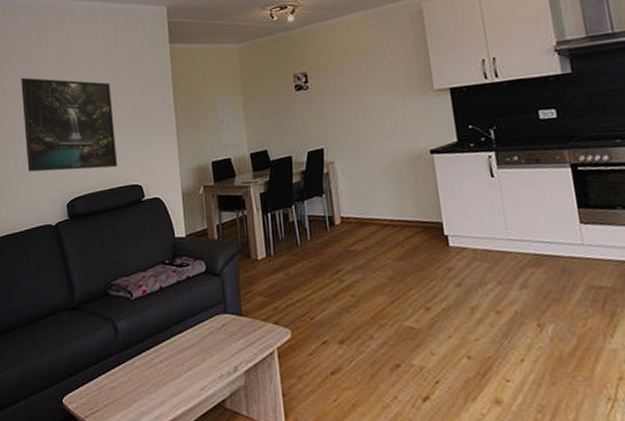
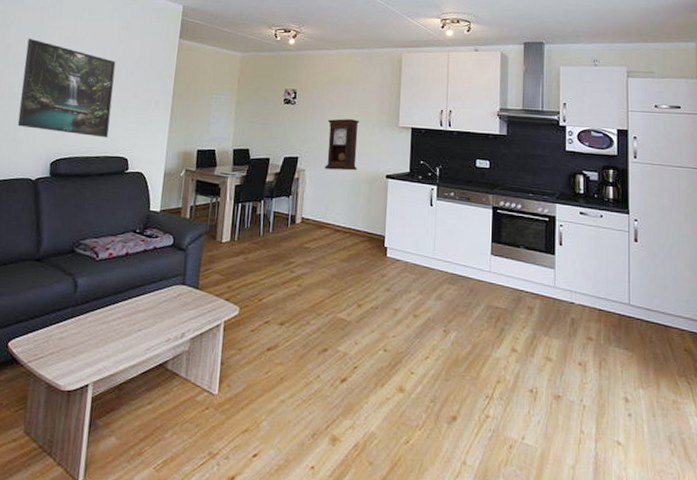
pendulum clock: none [348,92,394,157] -> present [324,119,360,171]

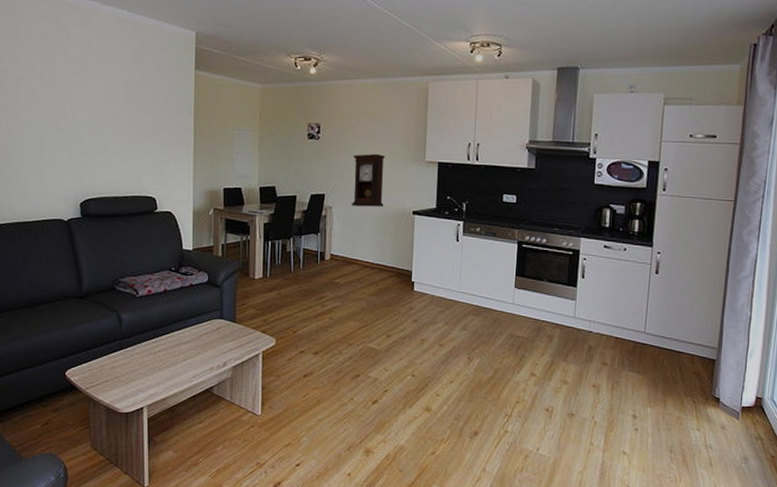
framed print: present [17,38,116,138] -> none [38,71,134,178]

